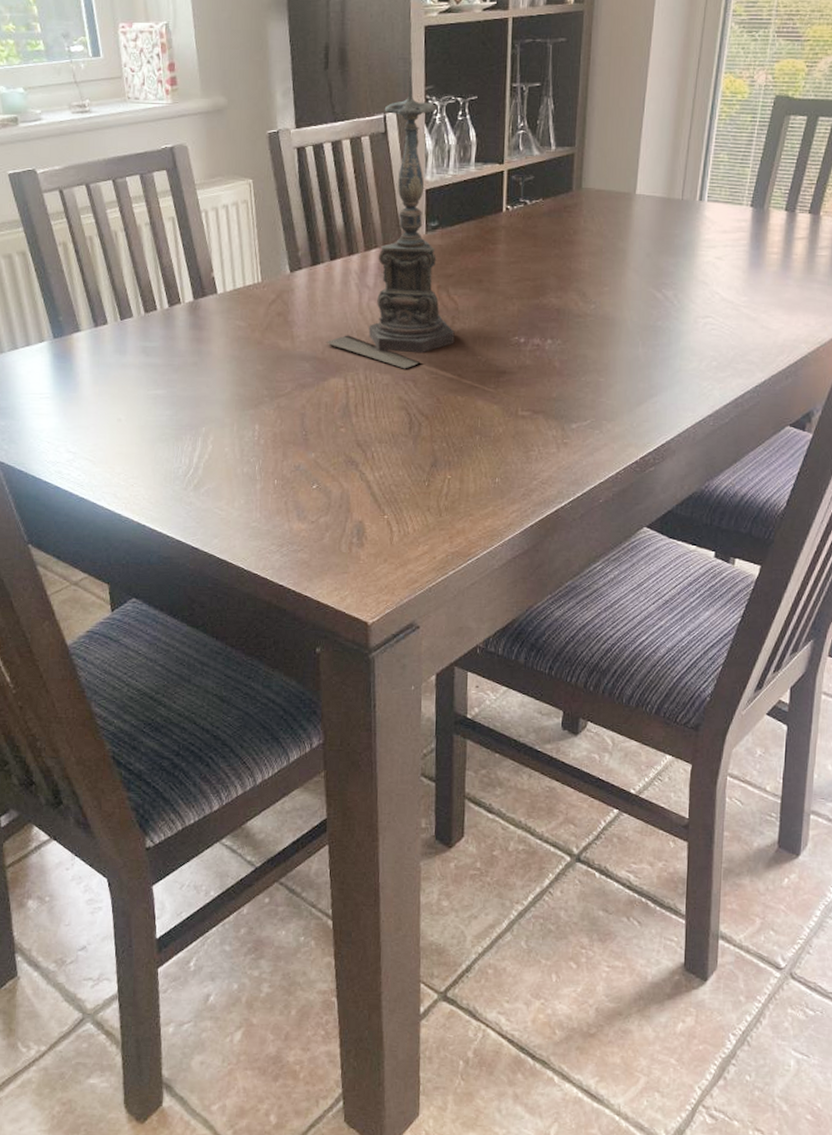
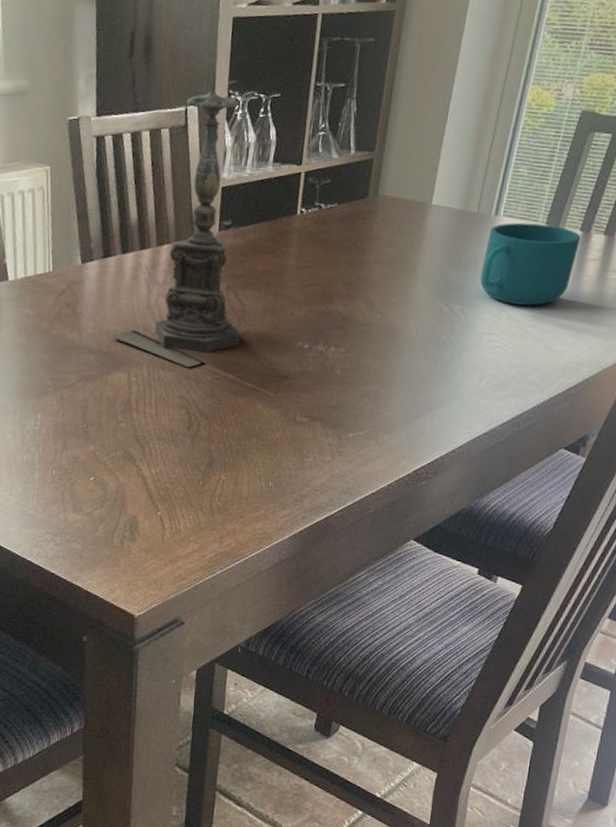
cup: none [690,206,786,287] -> present [480,222,581,306]

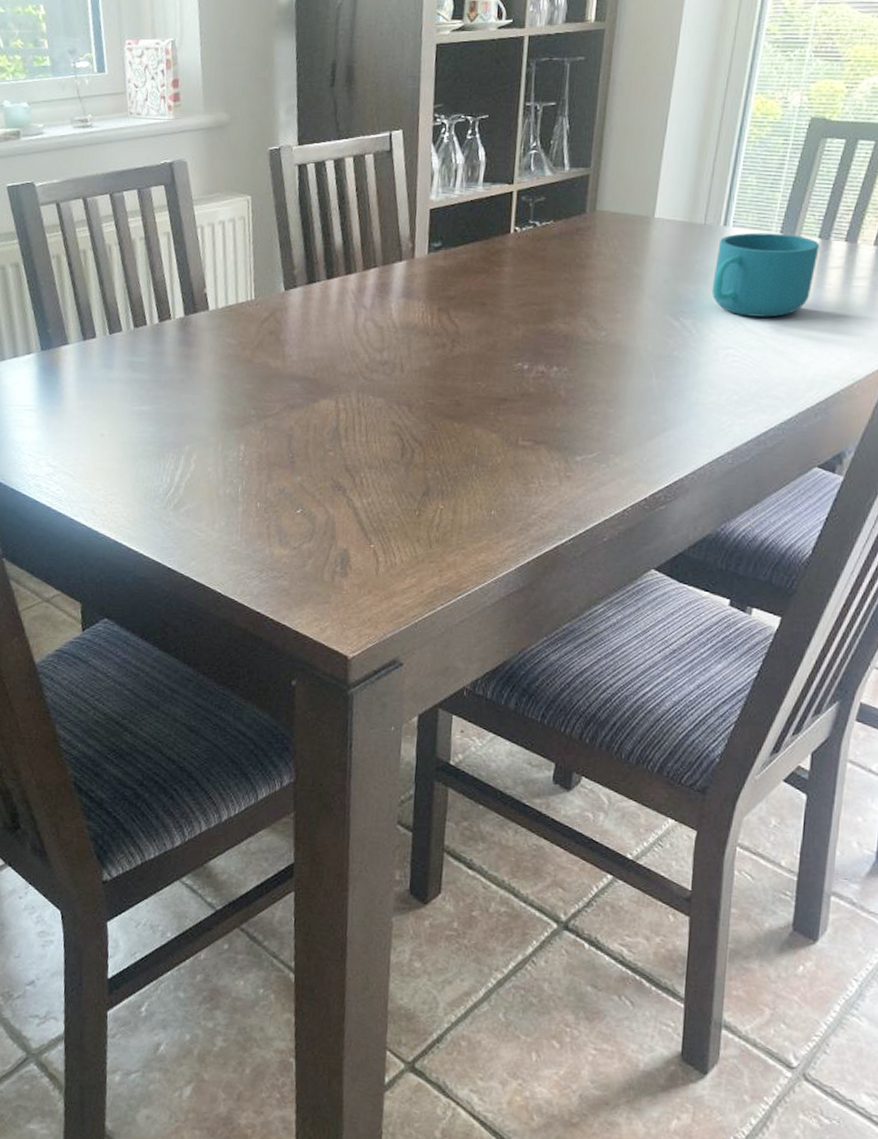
candle holder: present [112,51,240,368] -> none [318,77,454,393]

